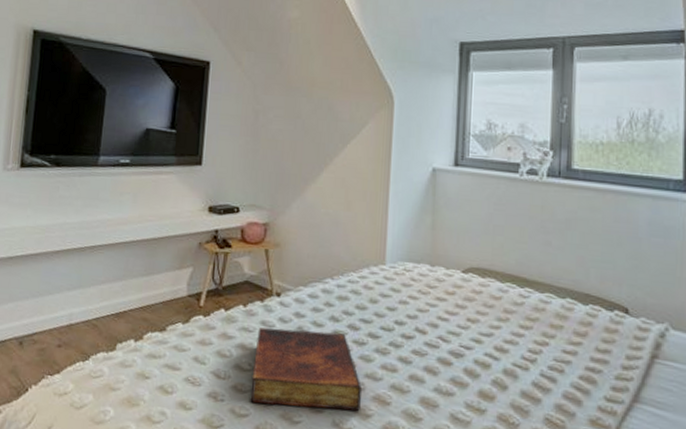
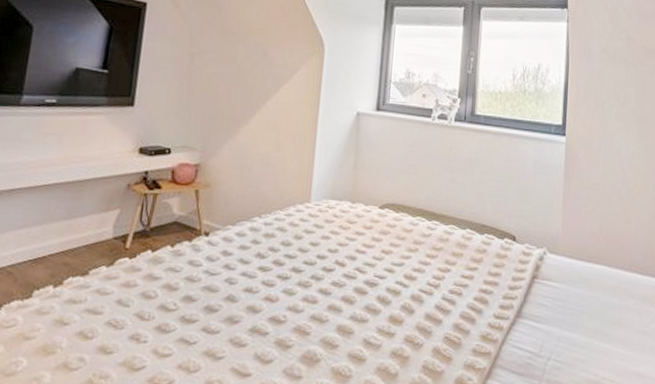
book: present [250,327,362,411] -> none [174,267,284,343]

